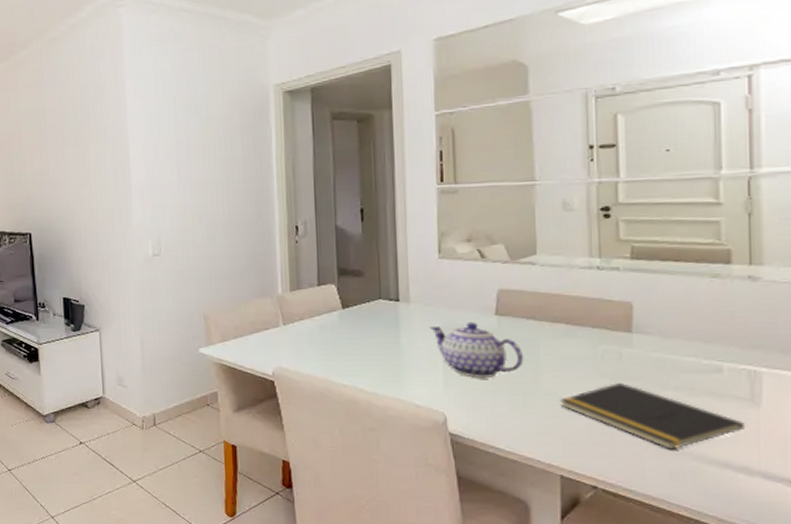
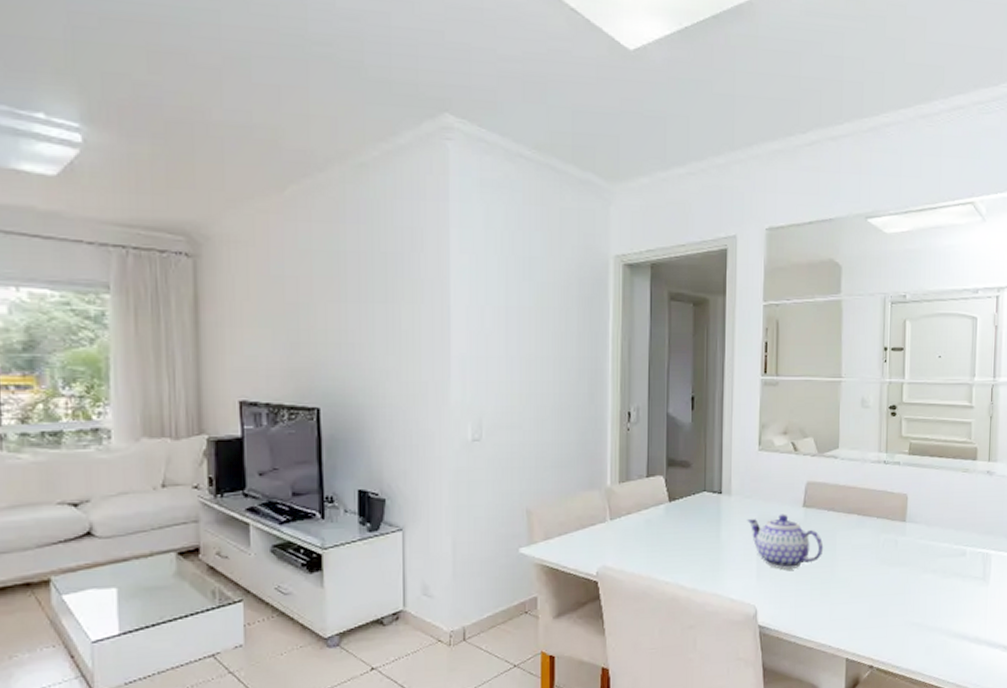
notepad: present [559,383,744,450] -> none [849,569,978,627]

